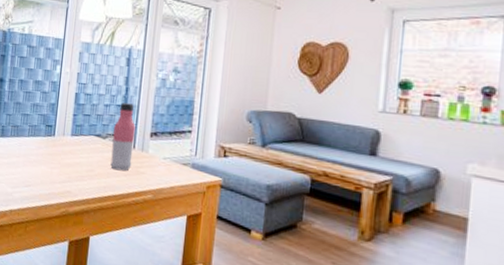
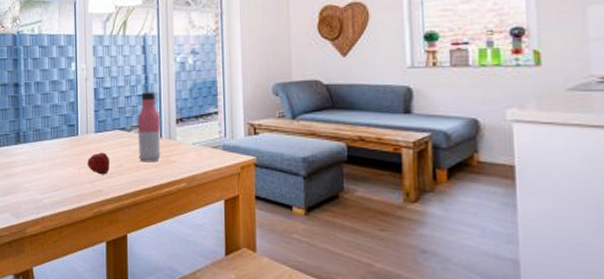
fruit: none [60,155,82,178] -> present [87,152,110,175]

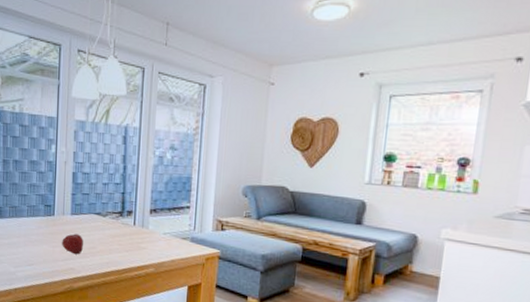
water bottle: present [138,92,161,163] -> none [112,181,135,247]

